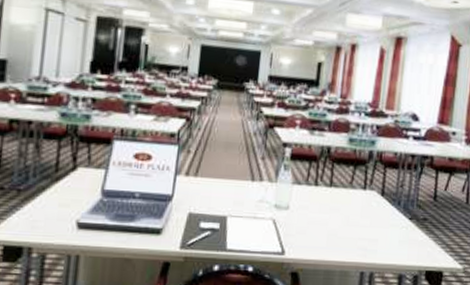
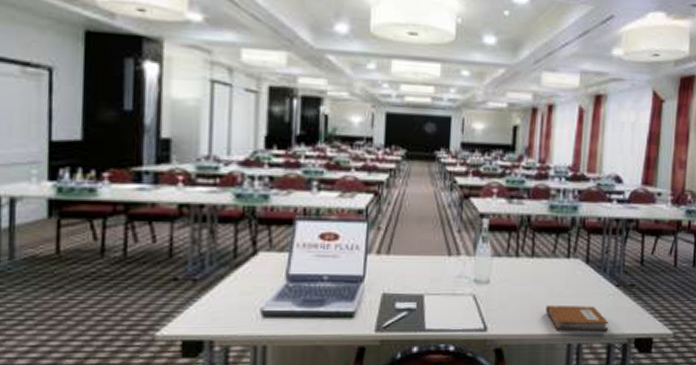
notebook: none [341,233,401,262] -> present [546,305,609,332]

